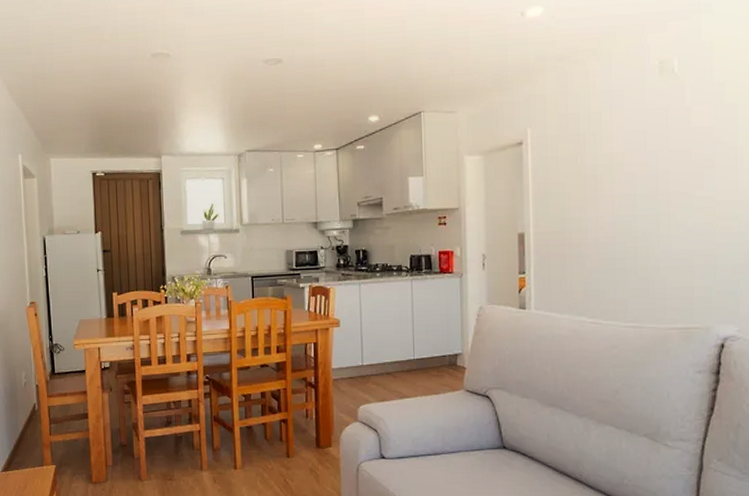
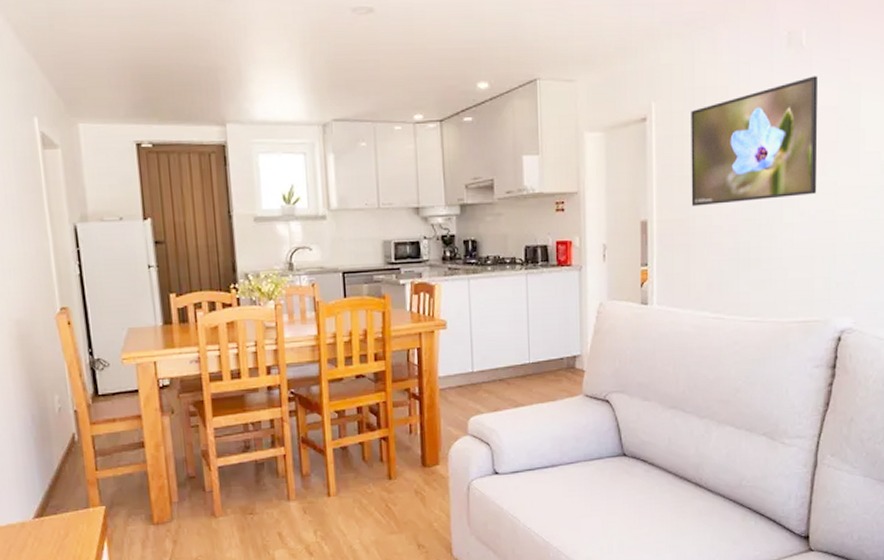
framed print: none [565,99,694,220] -> present [691,76,818,207]

